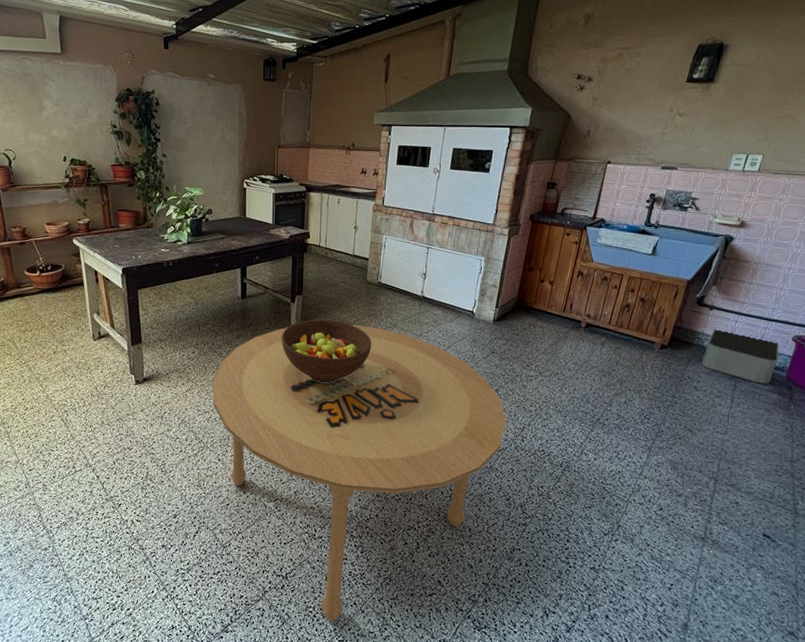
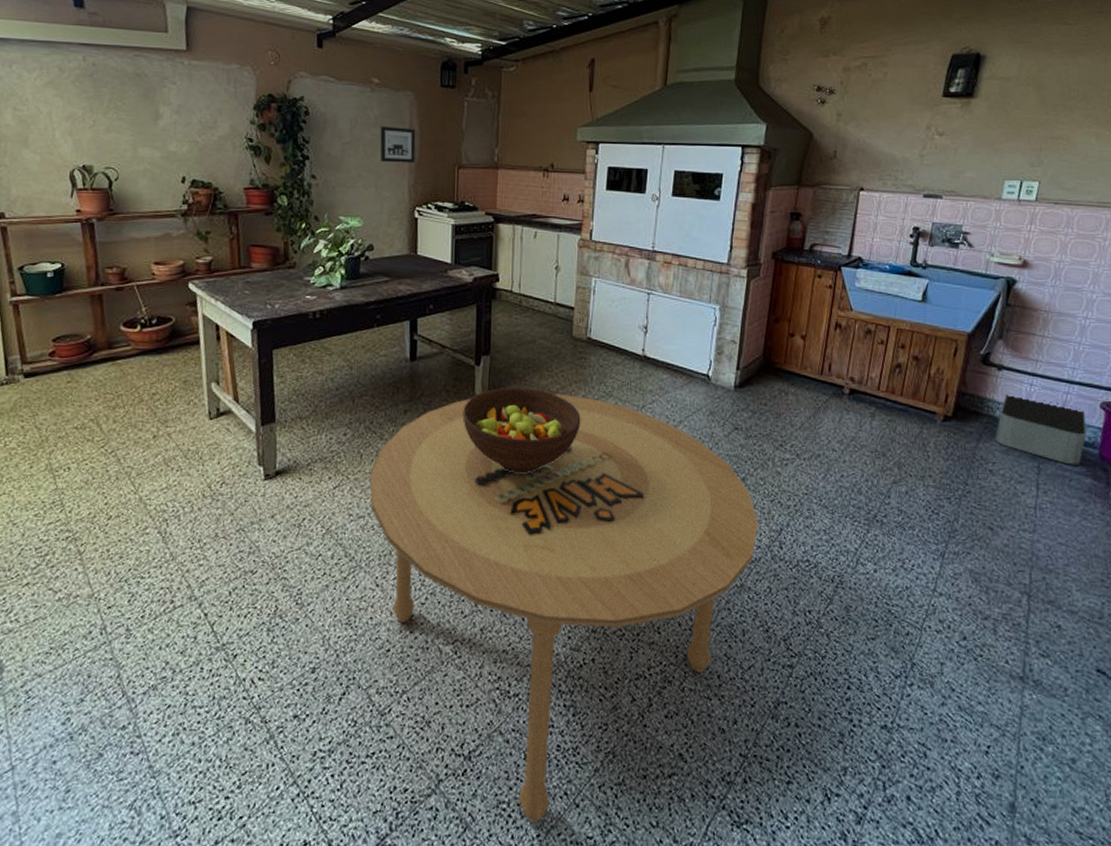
wall art: none [215,114,244,144] -> present [380,126,416,164]

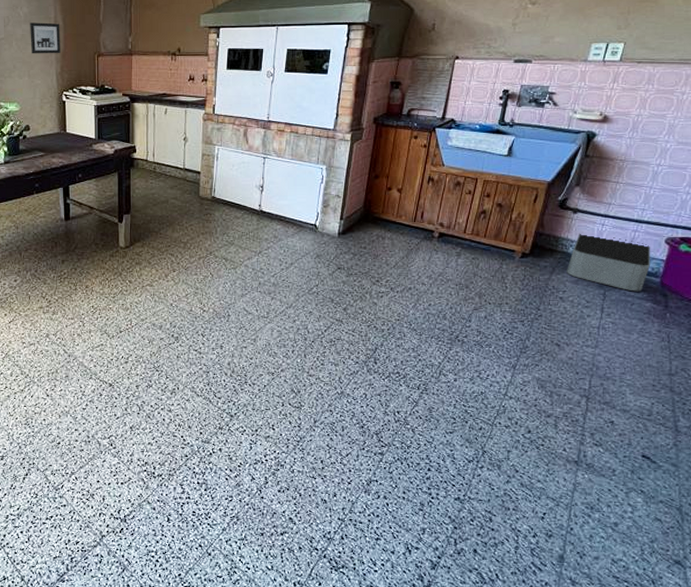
dining table: present [369,394,759,824] -> none [37,244,357,567]
fruit bowl: present [463,387,581,472] -> none [110,239,208,307]

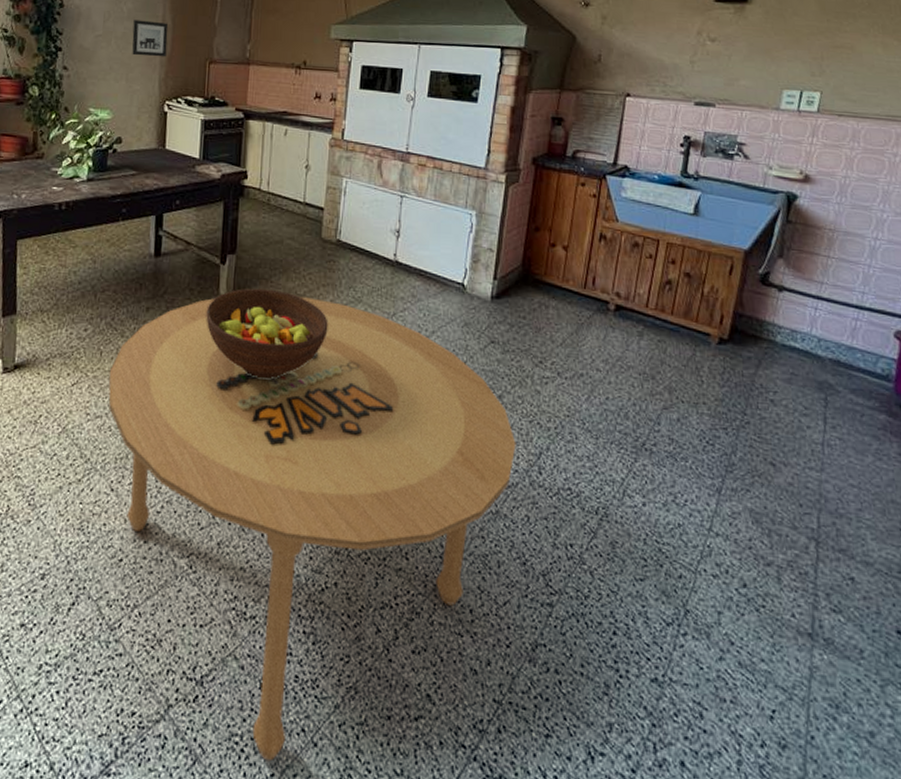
dining table: none [37,244,357,567] -> present [108,297,516,762]
fruit bowl: none [110,239,208,307] -> present [206,288,329,378]
storage bin: present [567,232,651,292] -> none [776,316,880,399]

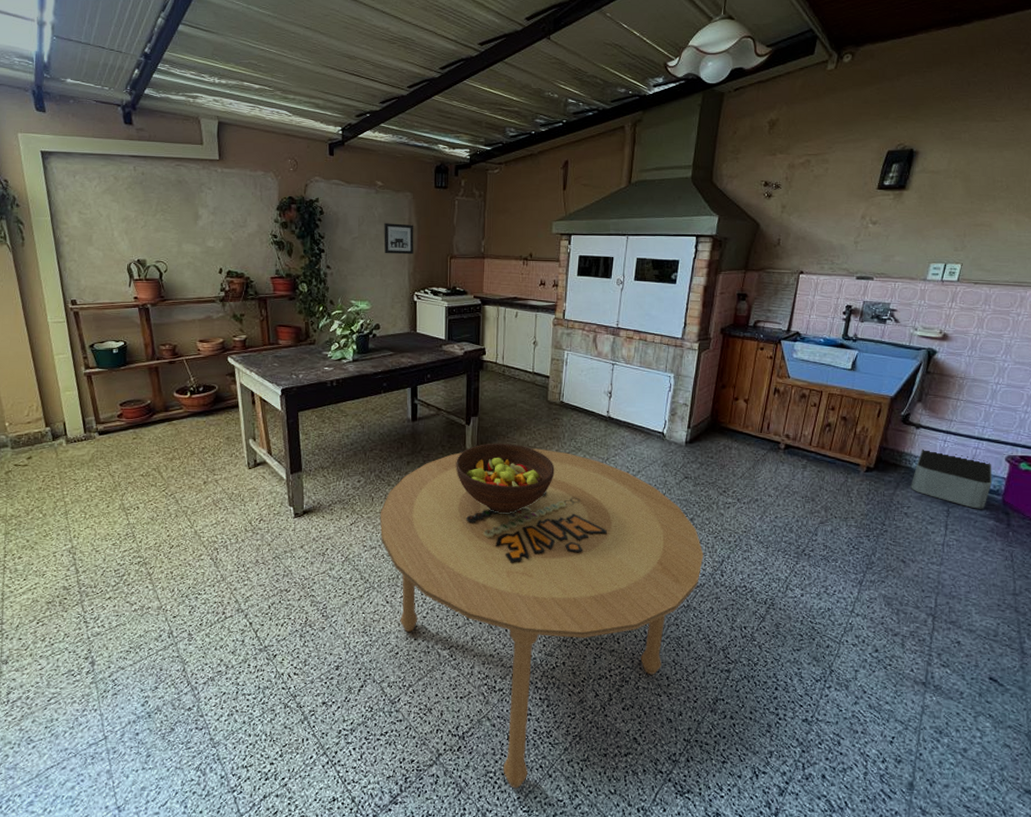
storage bin: none [776,316,880,399] -> present [911,447,993,509]

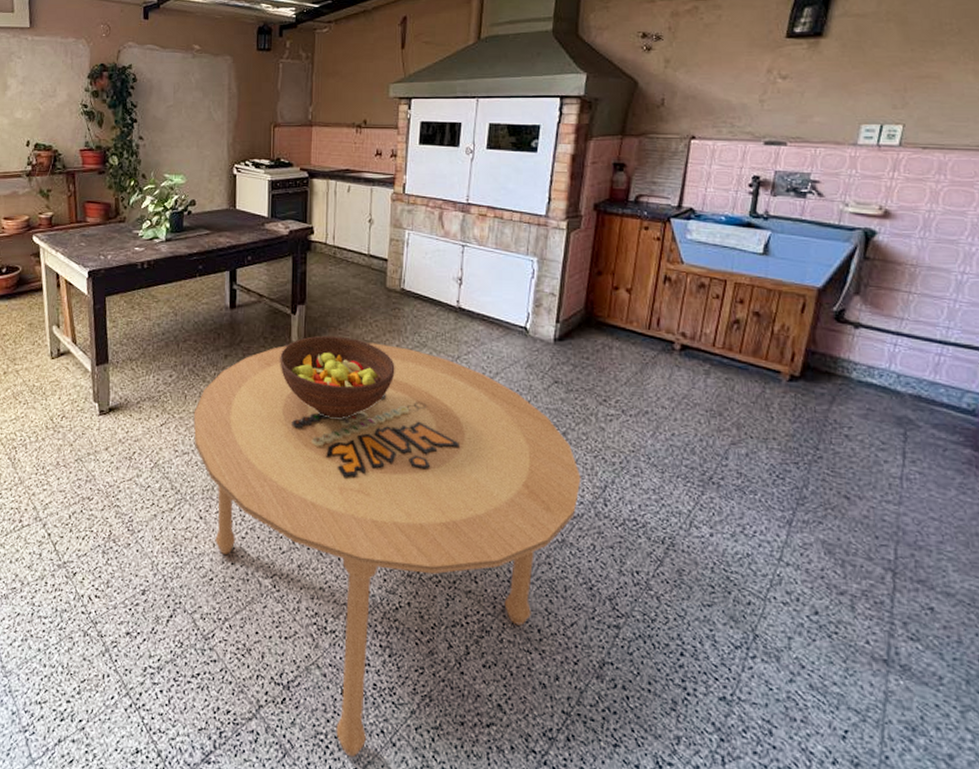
wall art: present [384,223,414,255] -> none [201,89,234,123]
storage bin: present [911,447,993,509] -> none [851,352,966,434]

